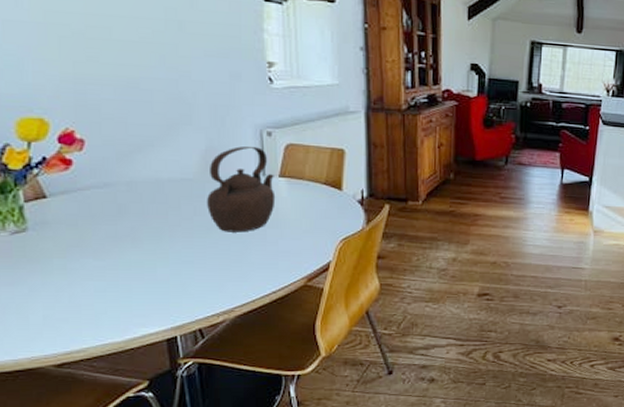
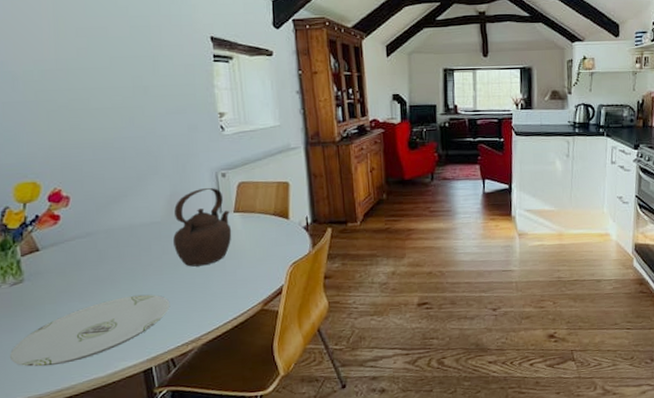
plate: none [10,257,200,326] -> present [10,294,170,367]

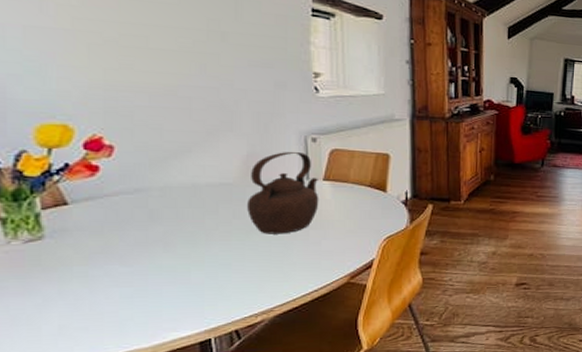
plate: present [10,294,170,367] -> none [20,261,238,336]

